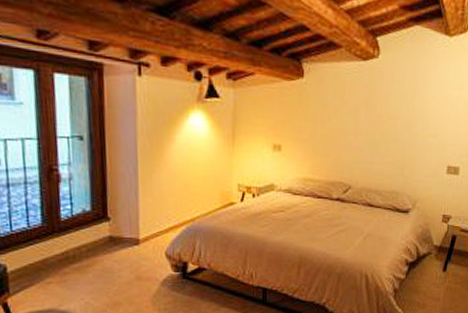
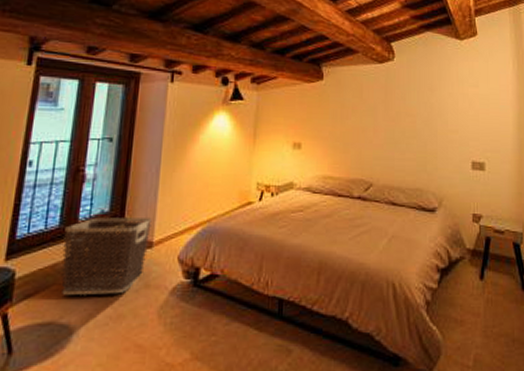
clothes hamper: none [48,216,136,286] -> present [61,217,152,295]

